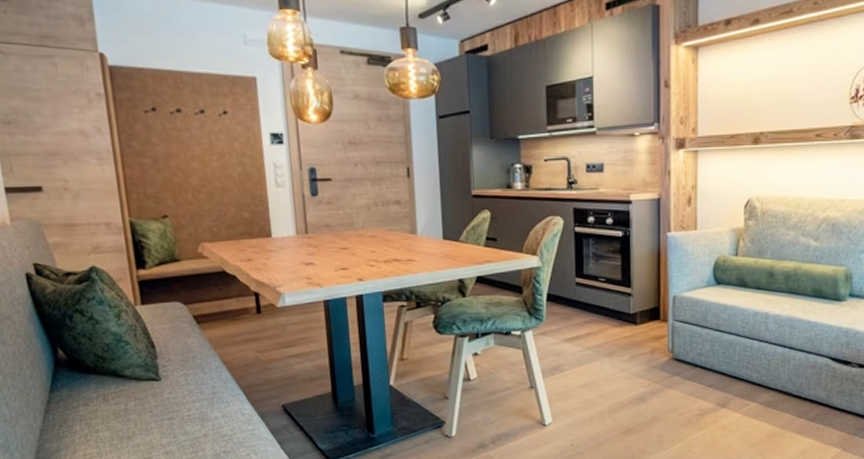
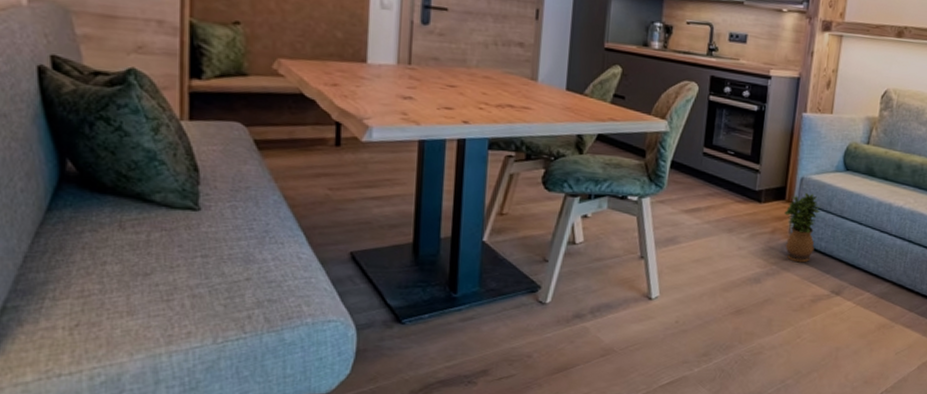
potted plant: none [661,311,696,379] -> present [784,193,821,263]

